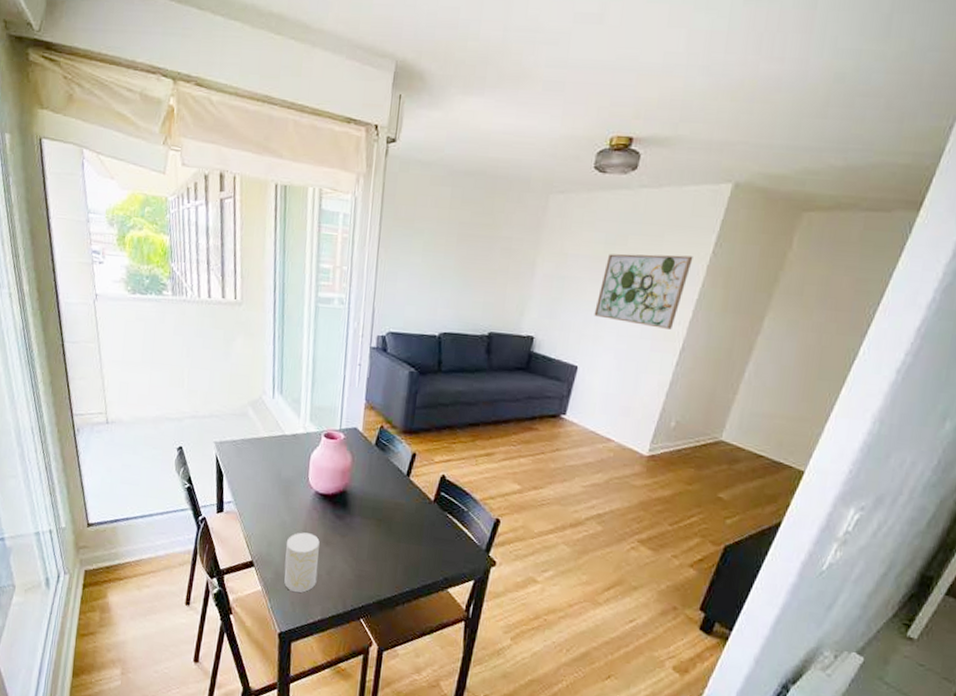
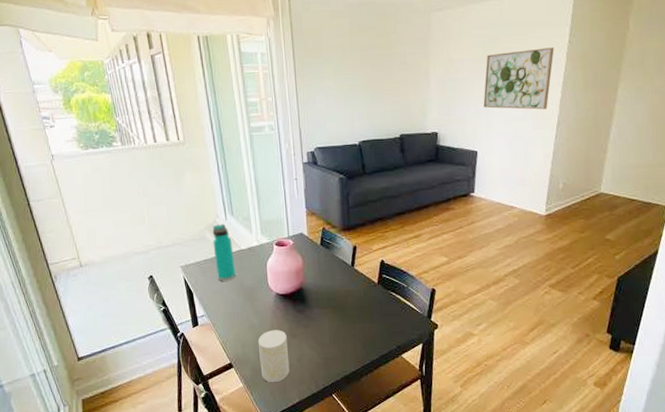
water bottle: none [253,401,276,468] -> present [212,223,236,281]

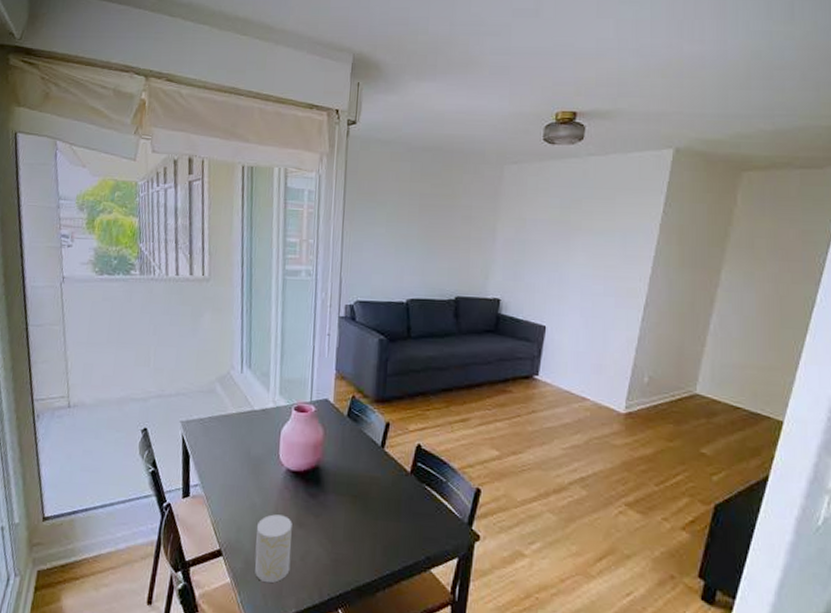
water bottle: present [212,223,236,281] -> none [221,376,245,446]
wall art: present [483,47,554,110] -> none [557,215,645,286]

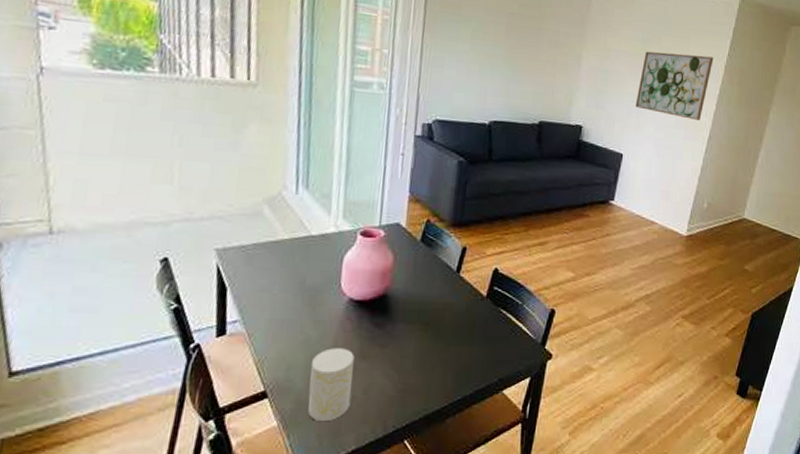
wall art: none [557,215,645,286] -> present [635,51,714,120]

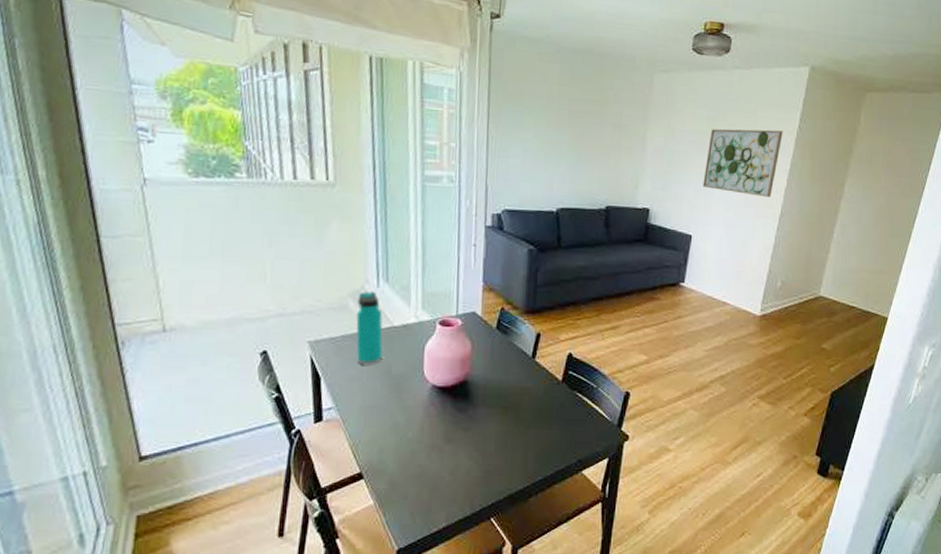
water bottle: none [268,197,300,276] -> present [356,291,383,365]
cup: present [308,348,355,421] -> none [400,432,440,500]

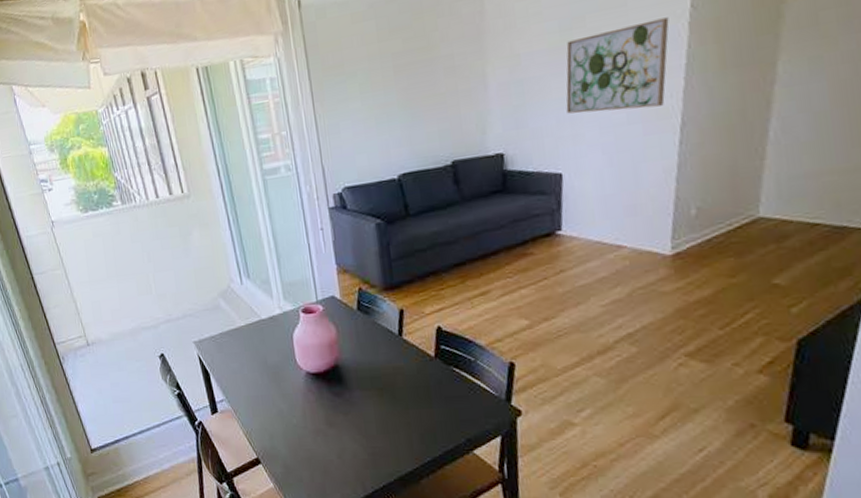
water bottle: present [356,291,383,365] -> none [226,288,258,359]

